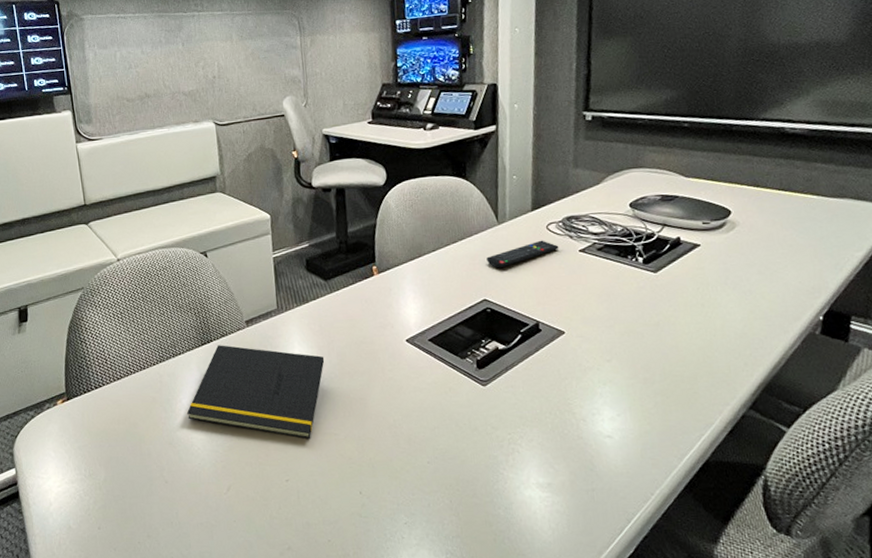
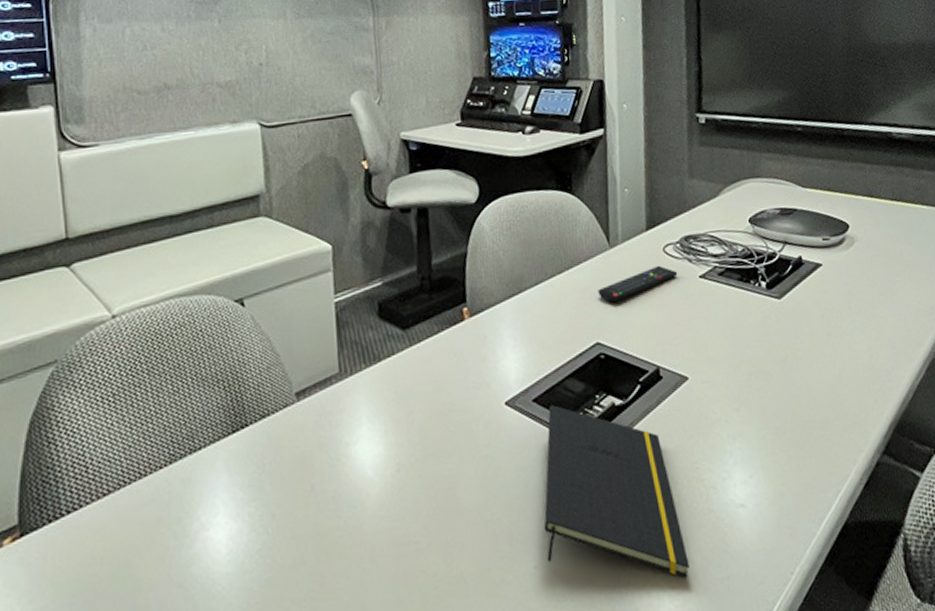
notepad: present [186,345,325,440] -> none [206,429,402,555]
notepad: none [436,345,559,486] -> present [544,405,690,578]

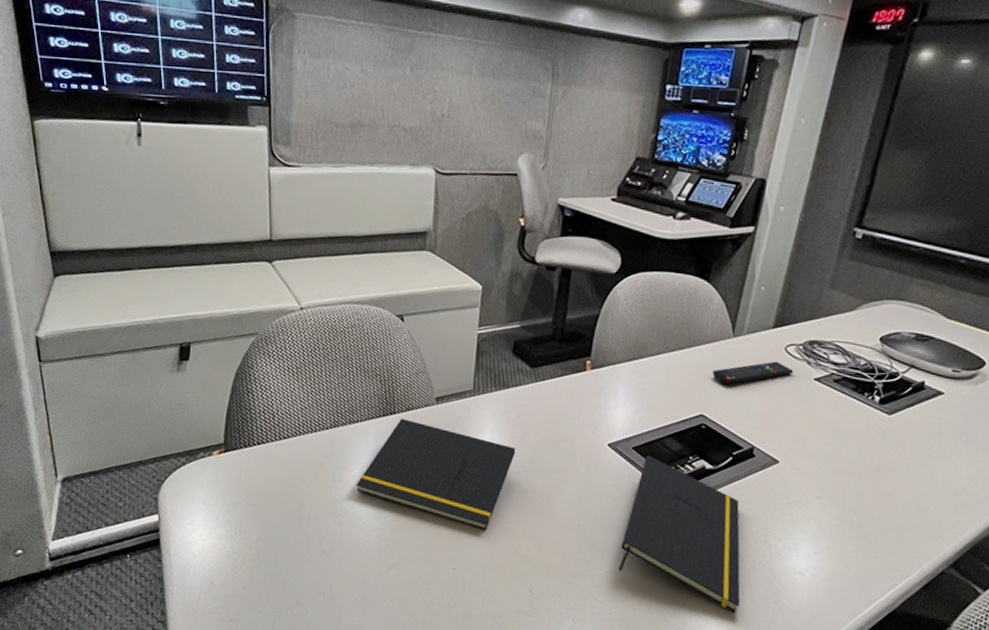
notepad: none [206,429,402,555] -> present [355,418,516,531]

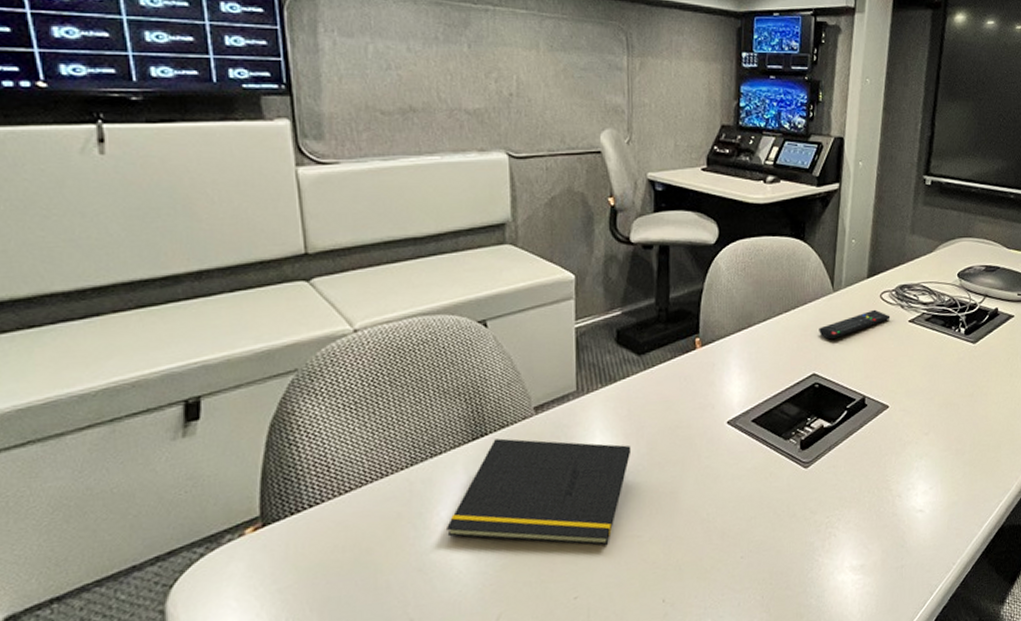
notepad: present [619,455,740,614] -> none [752,425,871,567]

